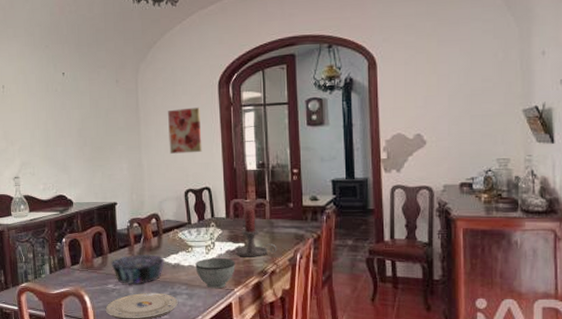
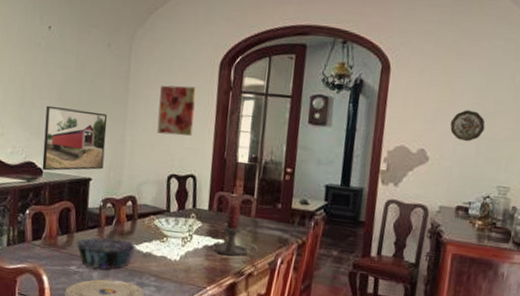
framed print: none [69,142,126,201] -> present [42,105,108,171]
bowl: present [195,257,235,289] -> none [168,251,212,285]
decorative plate: none [441,91,476,122] -> present [450,110,486,142]

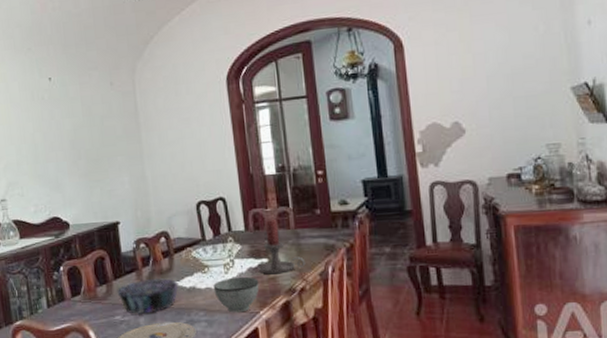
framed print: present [42,105,108,171] -> none [61,153,129,223]
wall art: present [156,85,196,136] -> none [171,107,213,162]
bowl: none [168,251,212,285] -> present [213,276,259,313]
decorative plate: present [450,110,486,142] -> none [479,71,518,105]

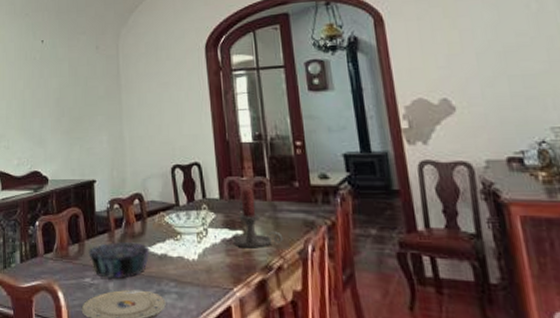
bowl: present [213,276,259,313] -> none [185,247,234,288]

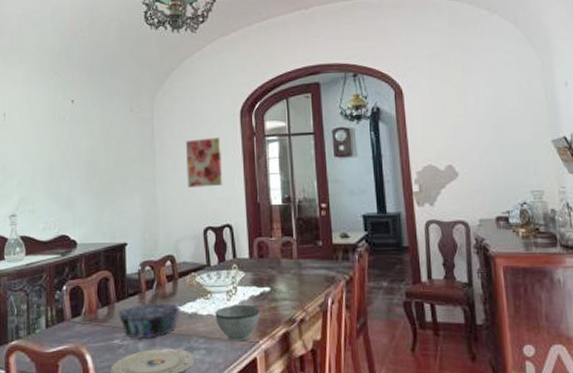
wall art: none [151,73,190,125] -> present [186,137,223,188]
bowl: none [185,247,234,288] -> present [215,304,260,342]
candle holder: present [232,190,283,249] -> none [259,249,306,304]

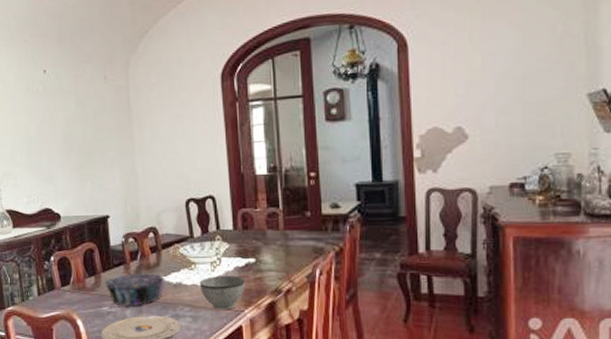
wall art: present [186,137,223,188] -> none [164,104,204,159]

